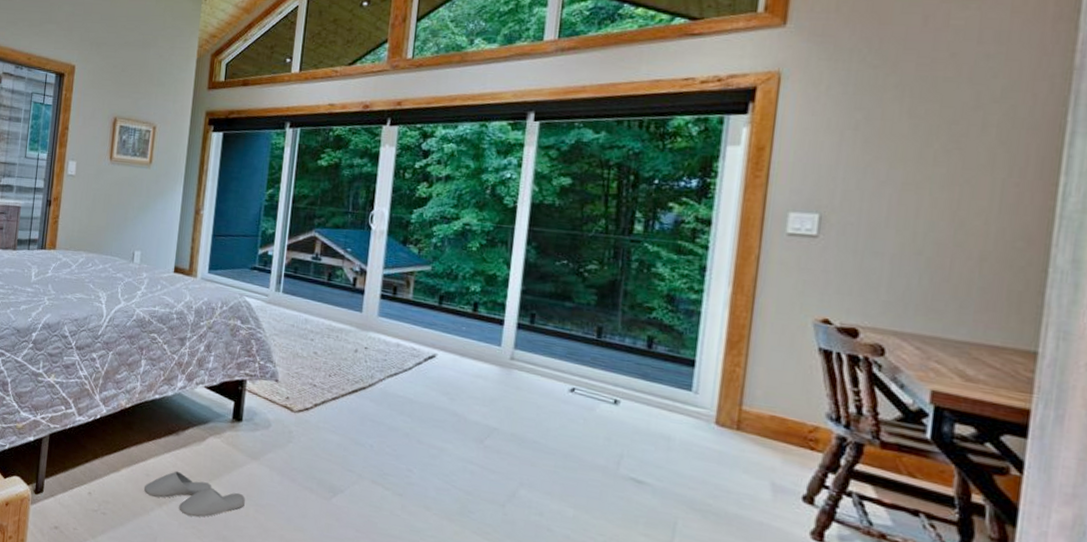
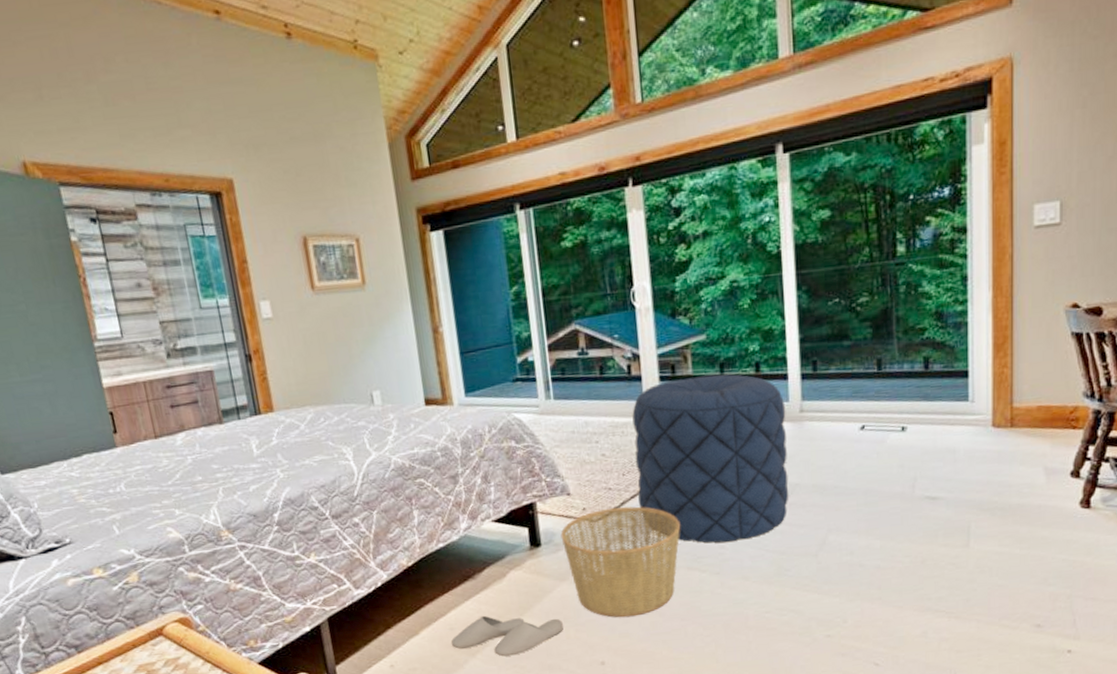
basket: none [261,402,374,515] -> present [560,506,681,617]
pouf: none [338,300,497,470] -> present [632,374,789,543]

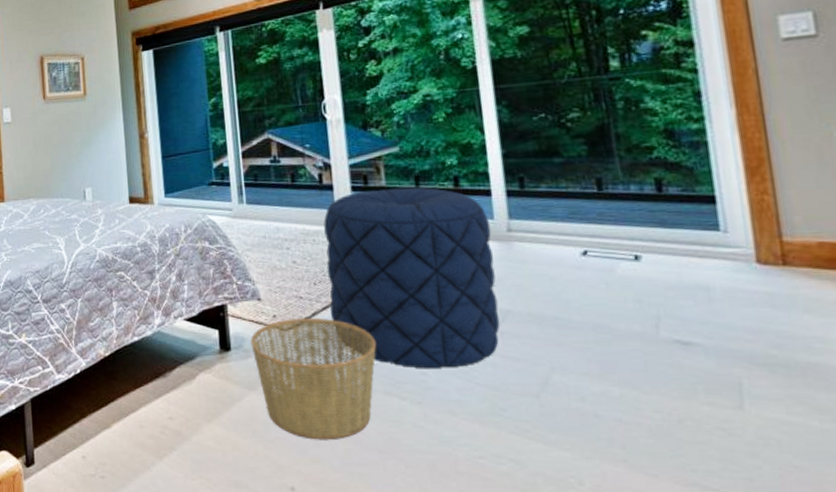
slippers: present [450,615,563,657] -> none [139,416,251,465]

